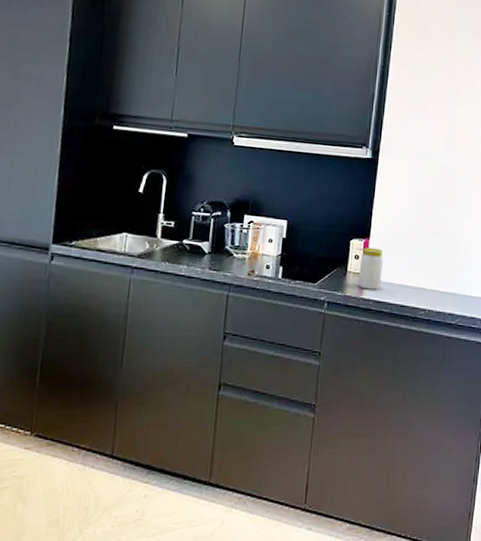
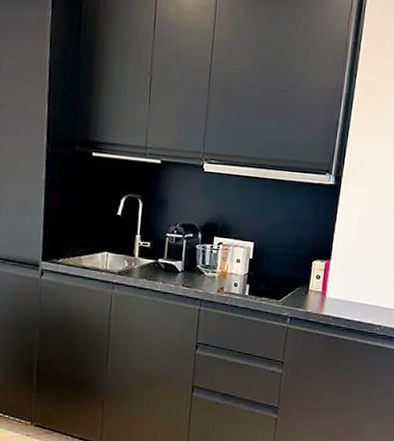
jar: present [358,247,383,290] -> none [319,268,343,307]

